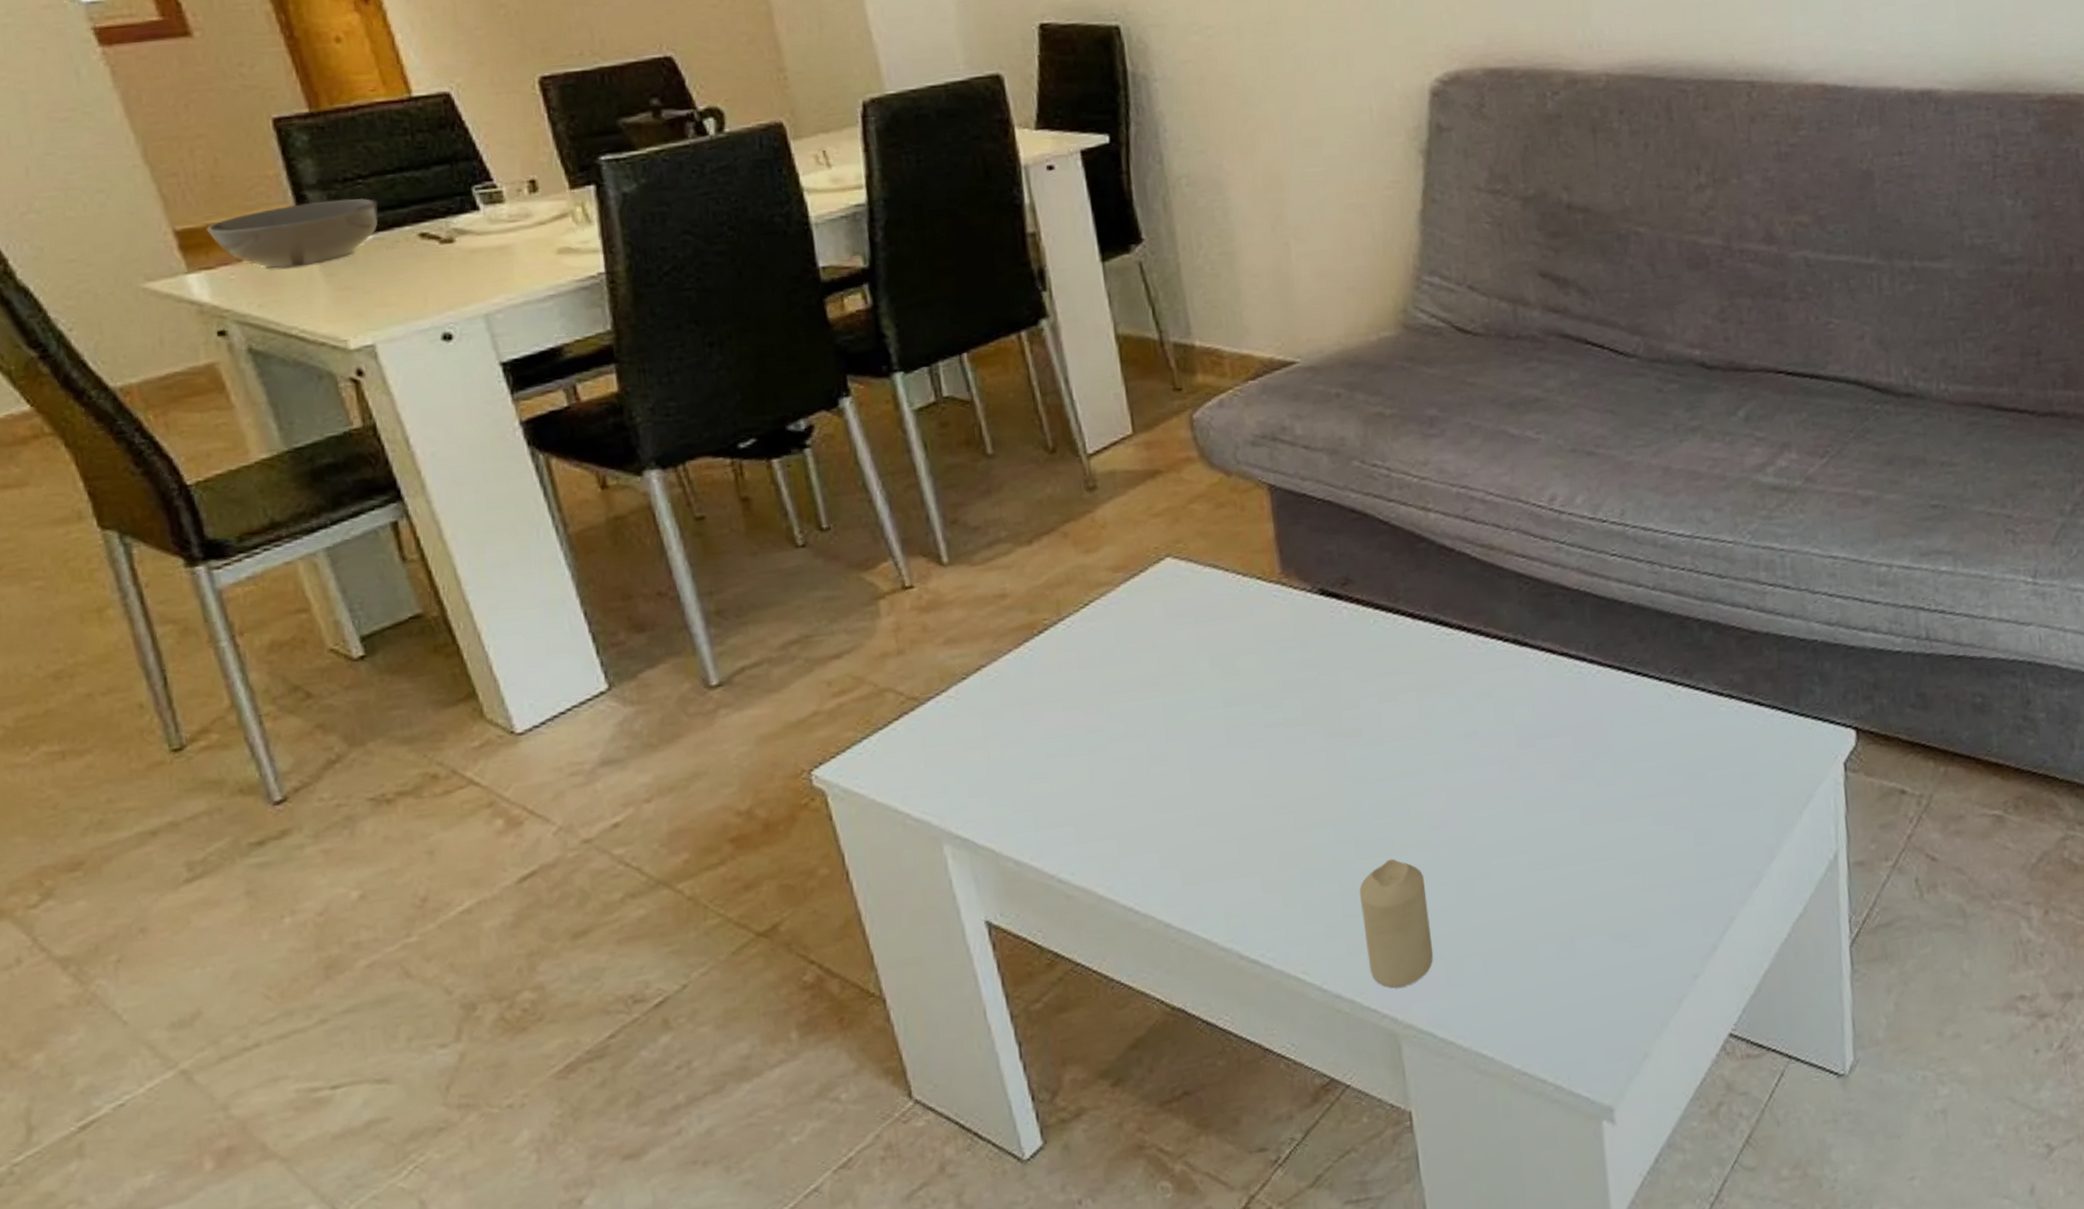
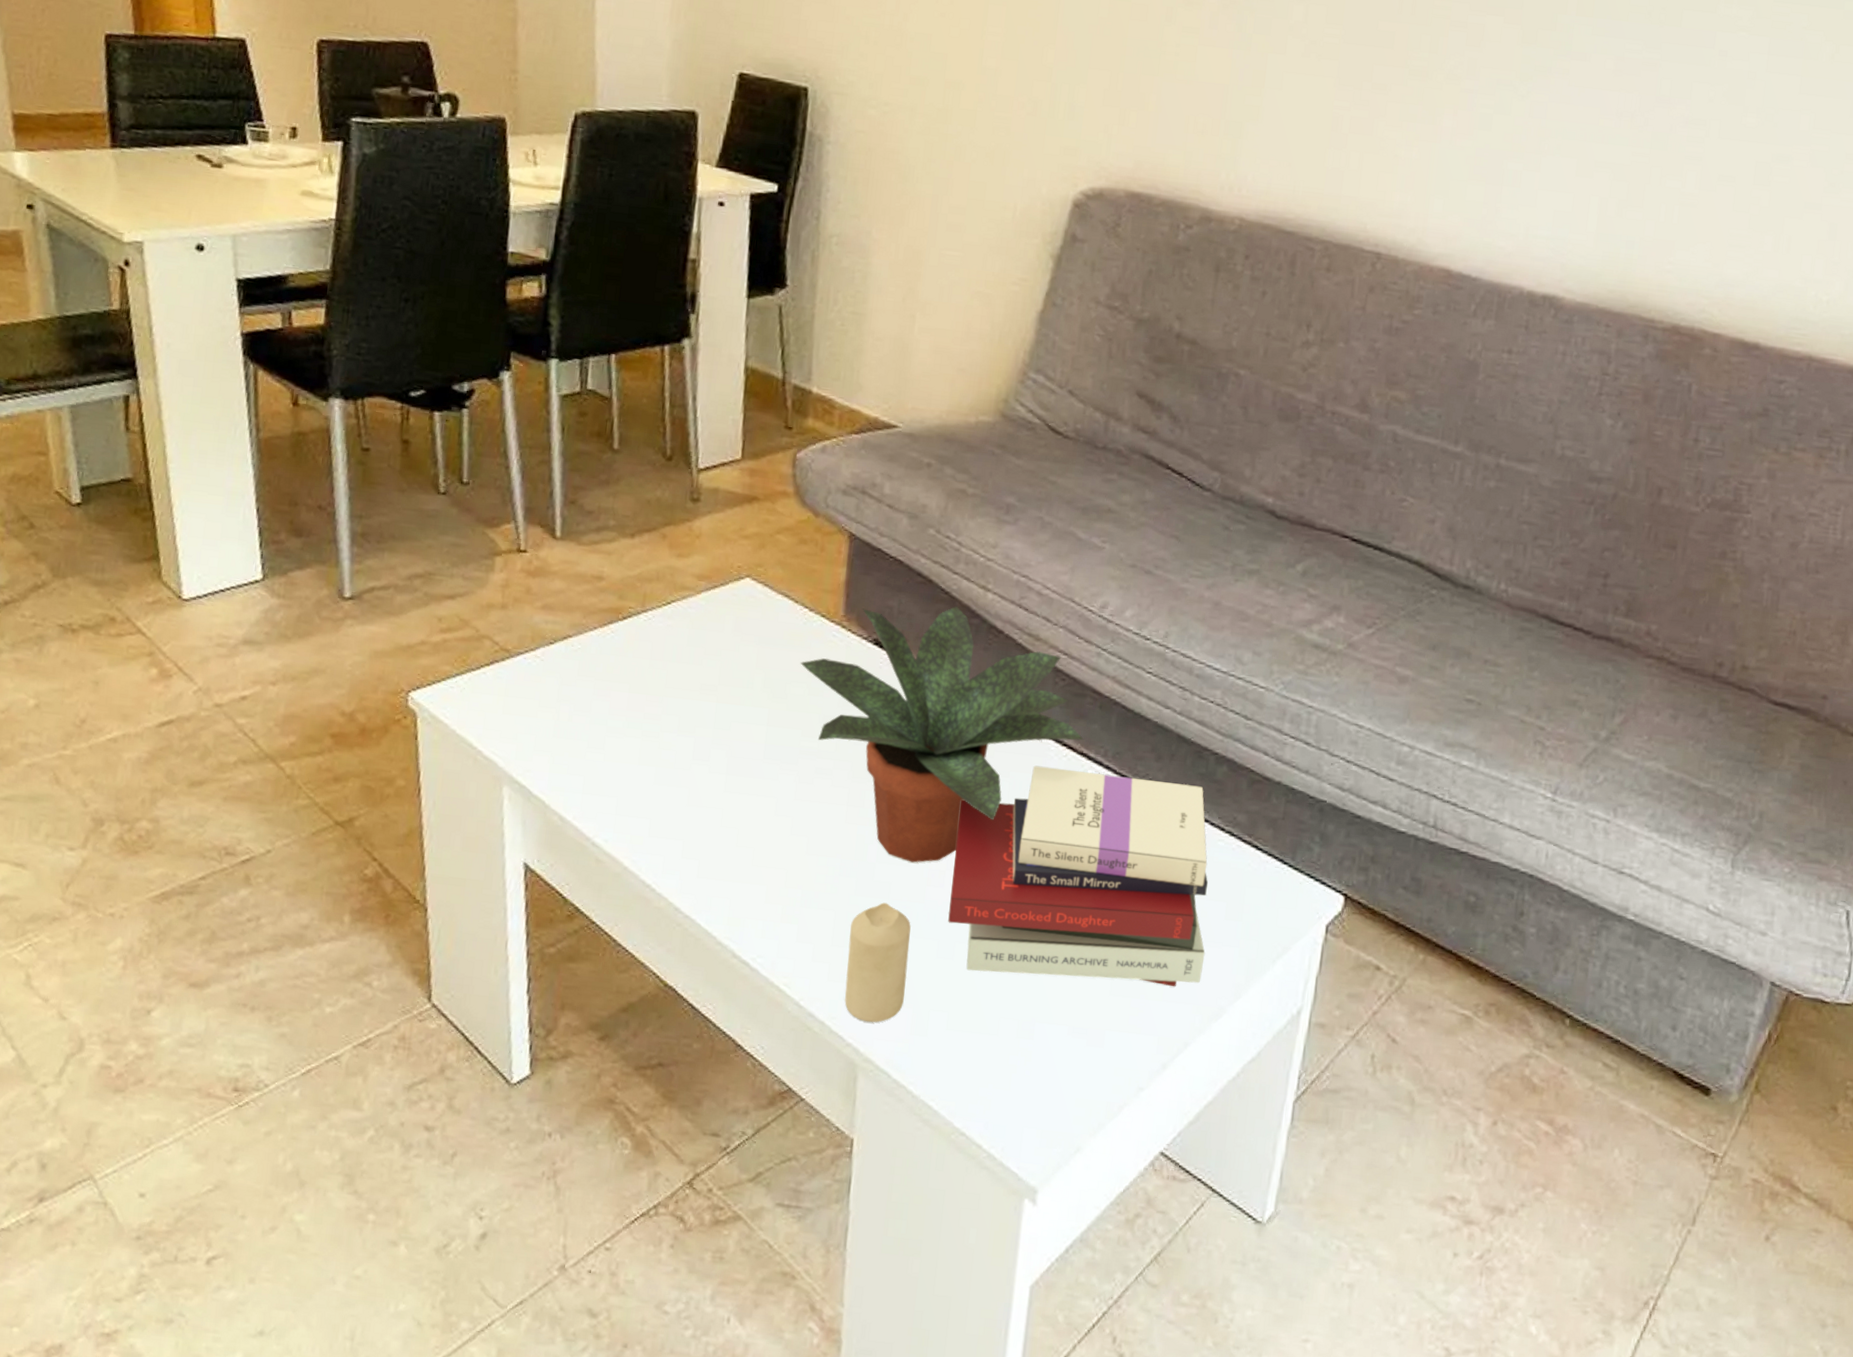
bowl: present [206,198,379,269] -> none [36,110,171,164]
potted plant: none [1245,535,1561,810] -> present [800,606,1084,863]
books: none [1447,656,1732,906] -> present [948,765,1209,987]

